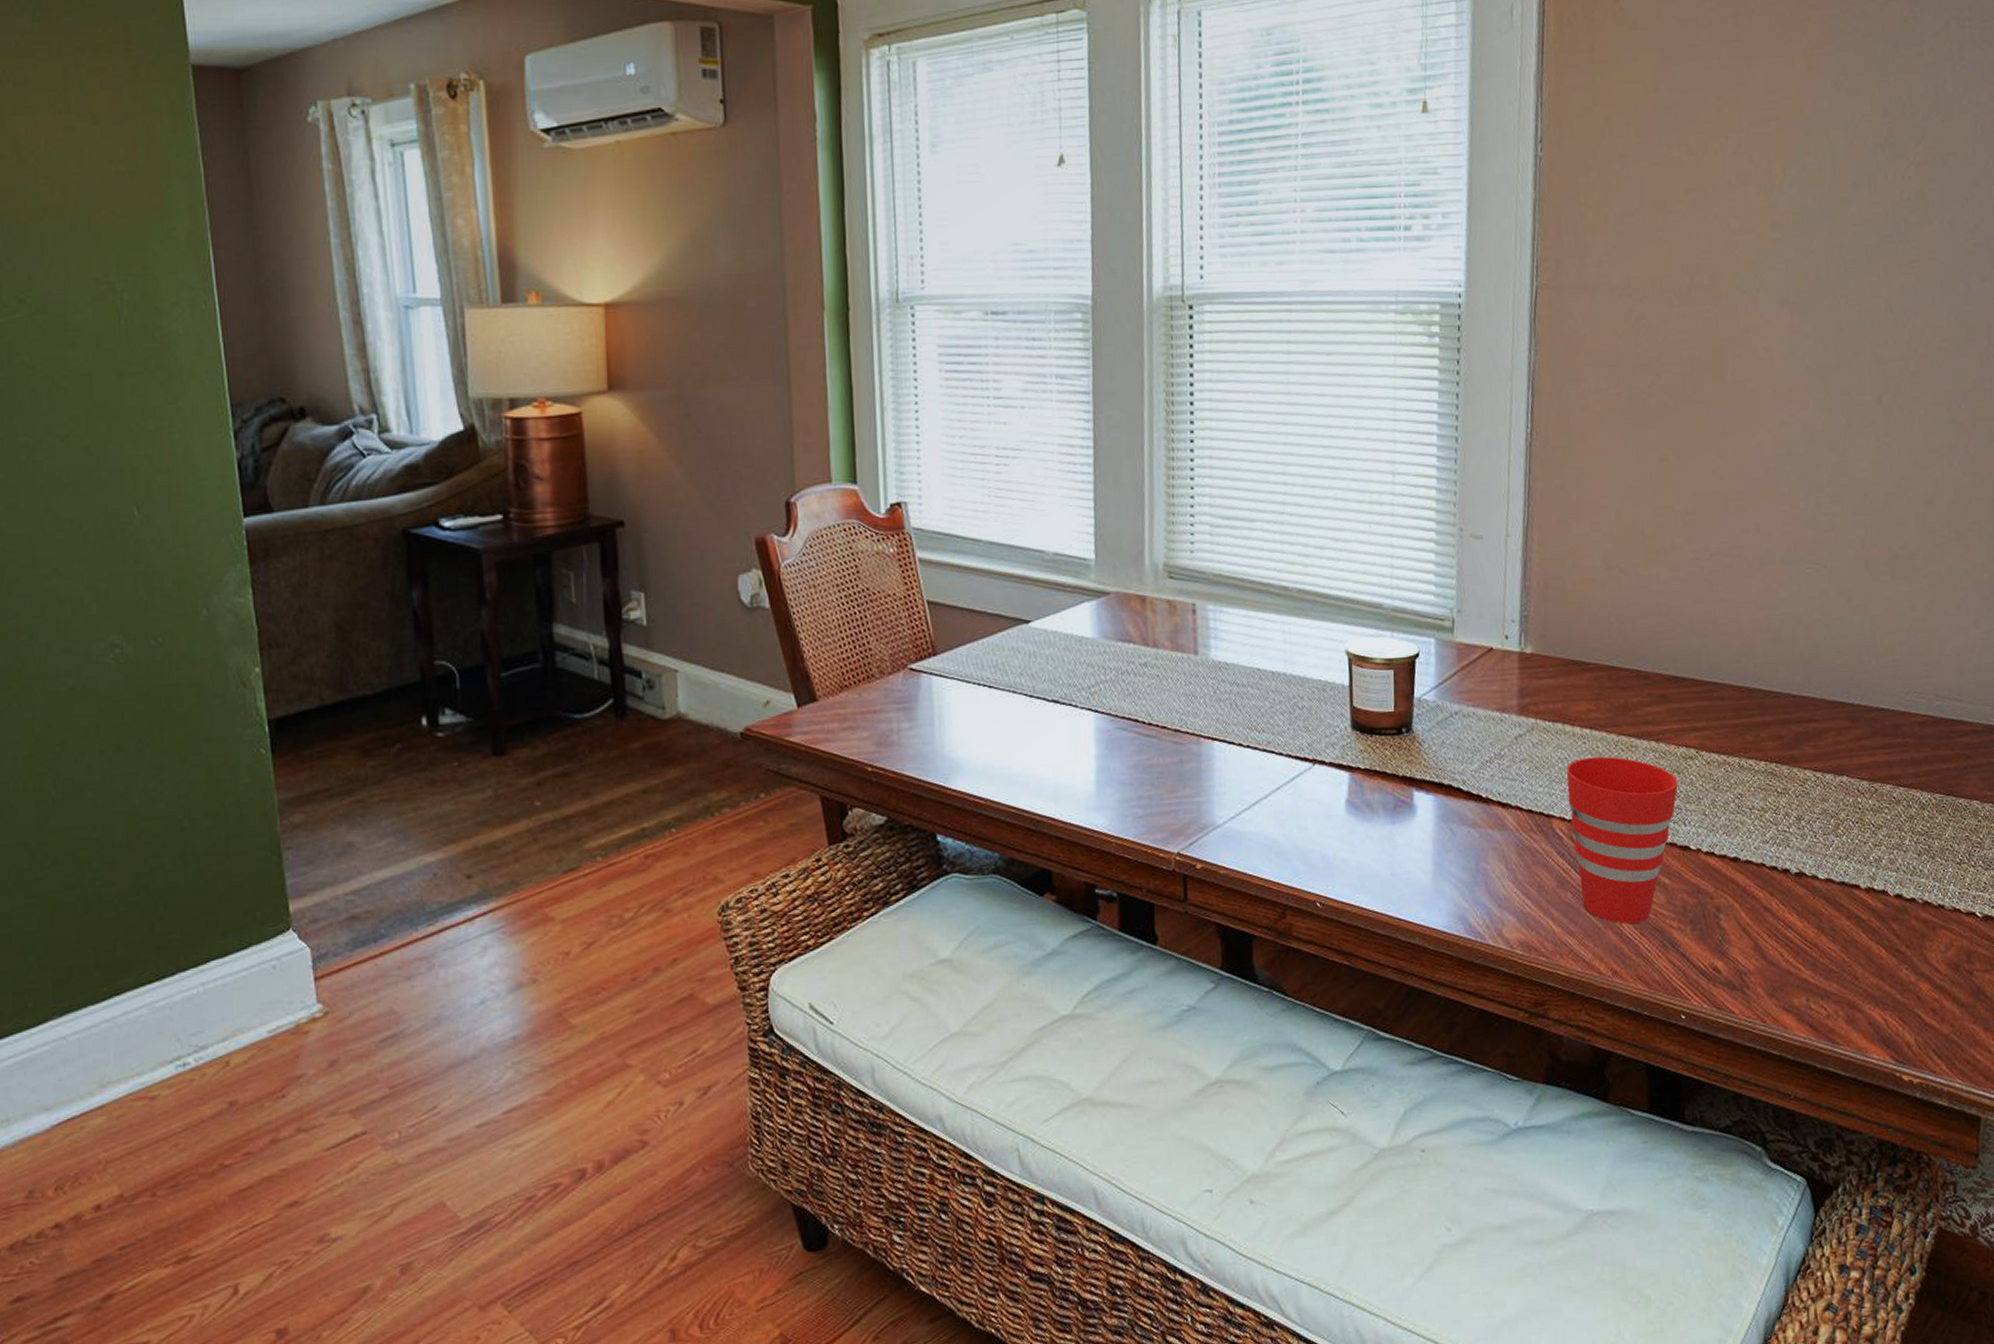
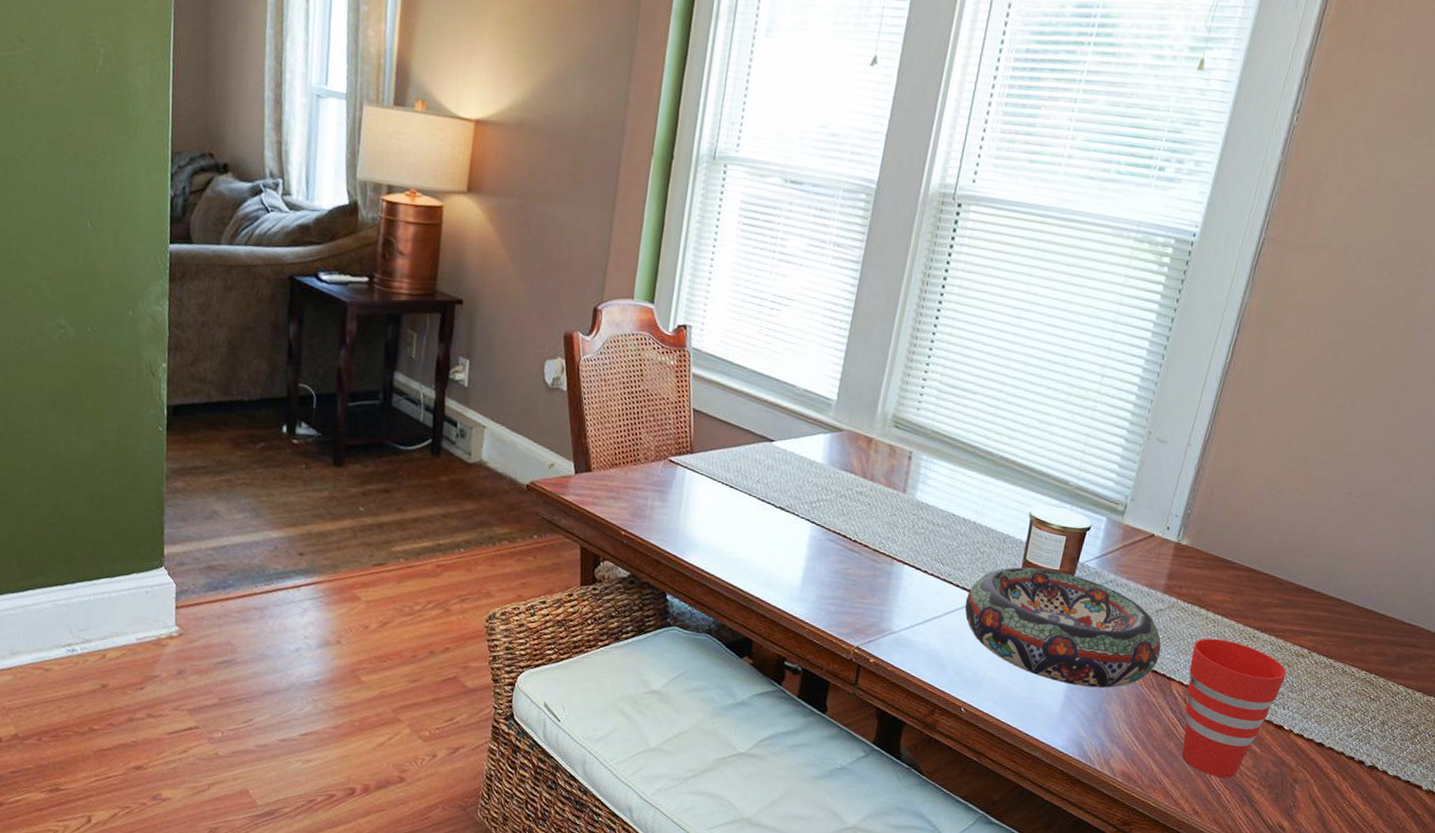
decorative bowl: none [1294,713,1532,848] -> present [964,567,1162,688]

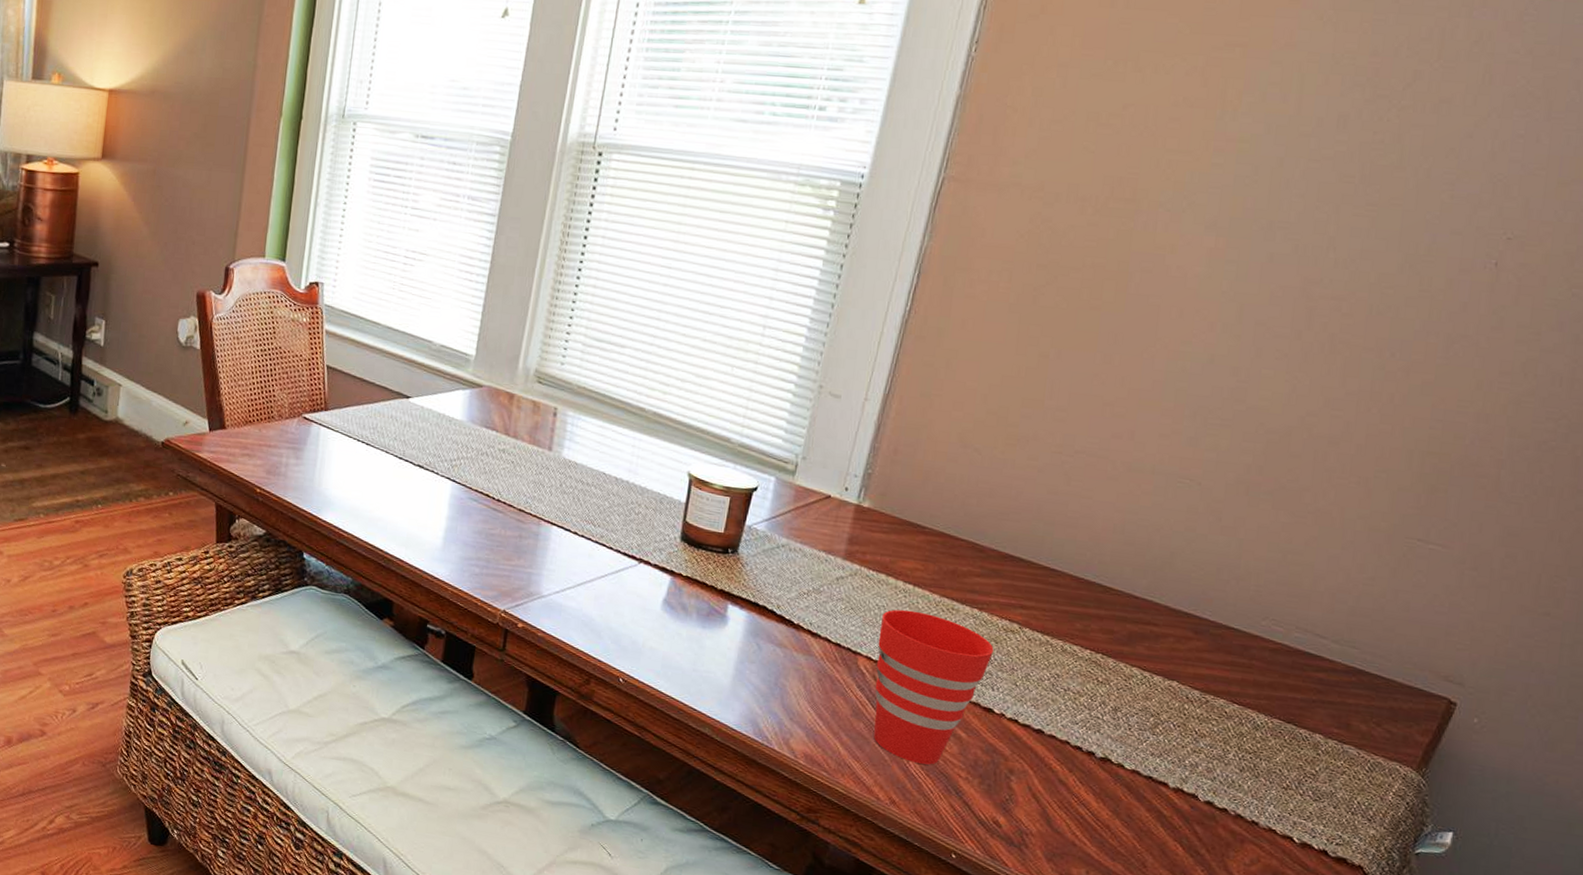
decorative bowl: present [964,567,1162,688] -> none [619,529,844,661]

